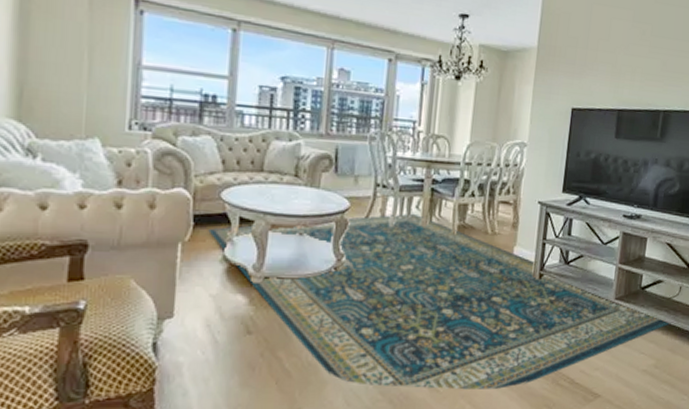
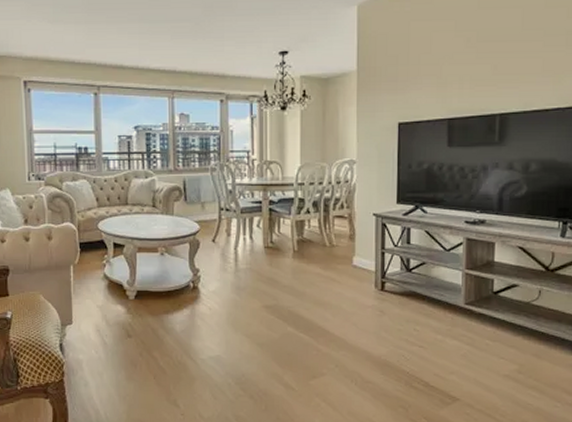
rug: present [208,213,671,390] -> none [91,231,532,389]

